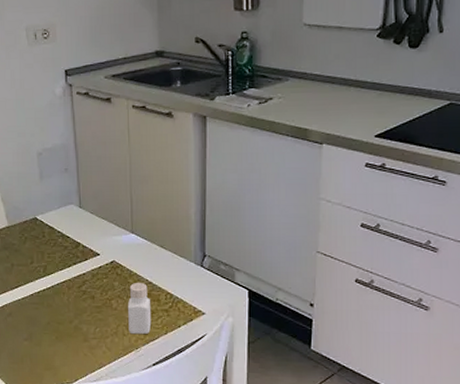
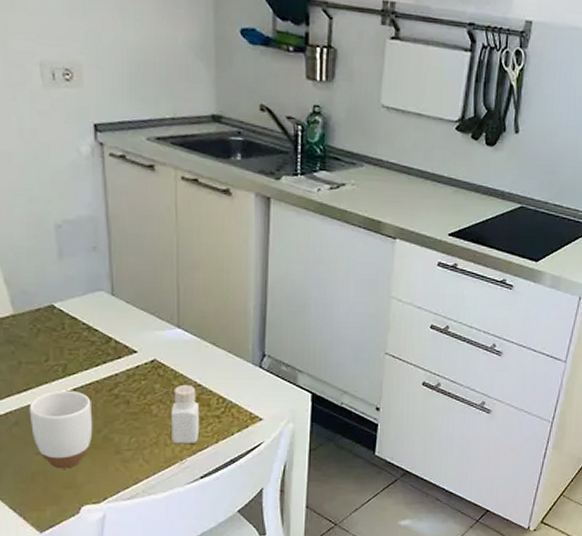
mug: none [19,287,67,353] -> present [29,390,93,469]

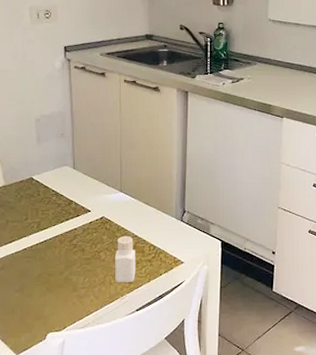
mug: present [29,390,93,469] -> none [12,242,58,303]

